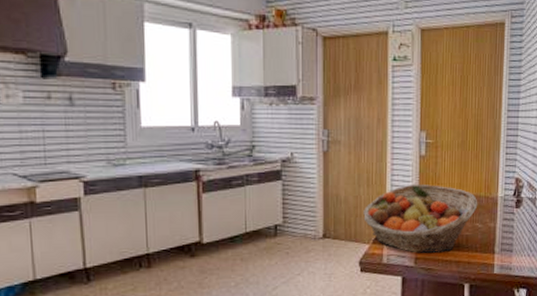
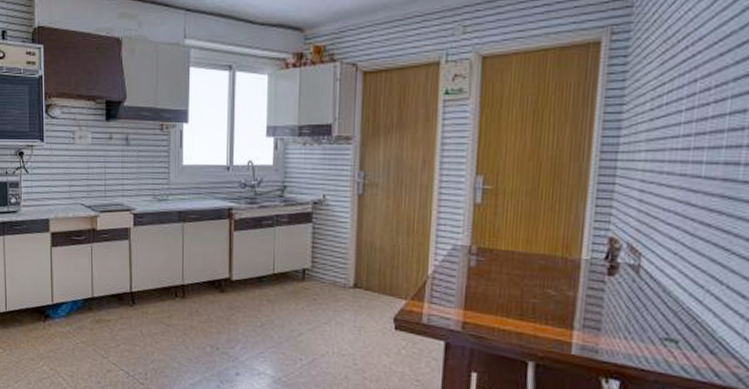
fruit basket: present [363,184,478,253] -> none [401,236,552,320]

